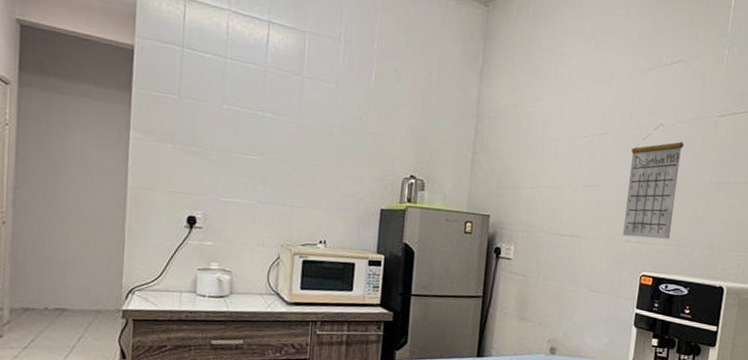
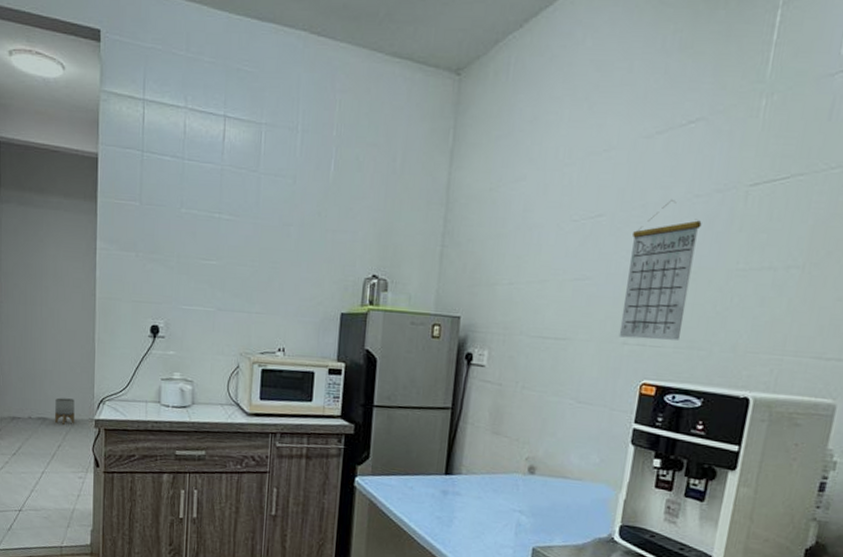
planter: none [76,288,100,316] -> present [55,397,75,425]

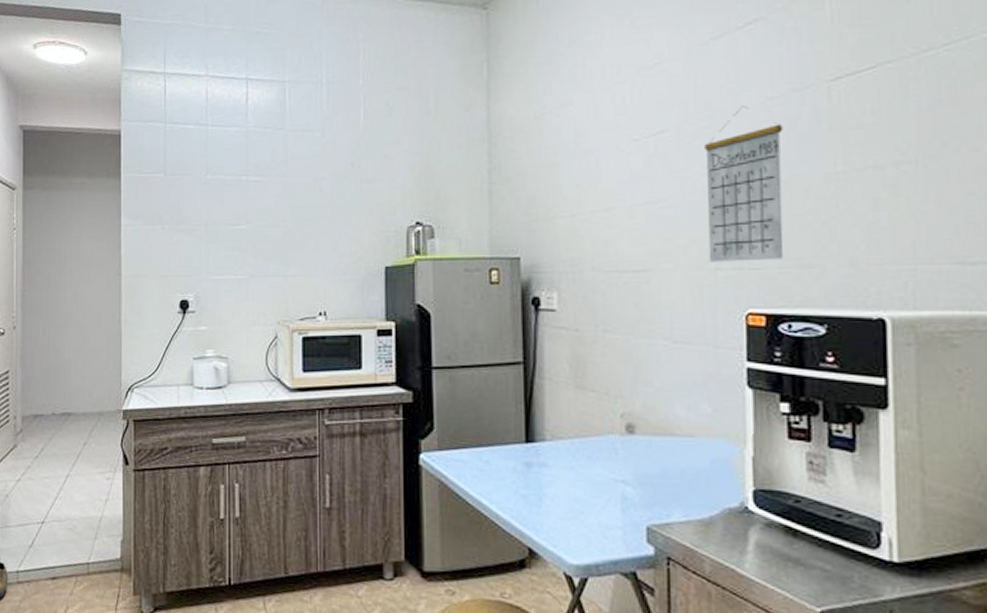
planter: present [55,397,75,425] -> none [80,389,101,419]

